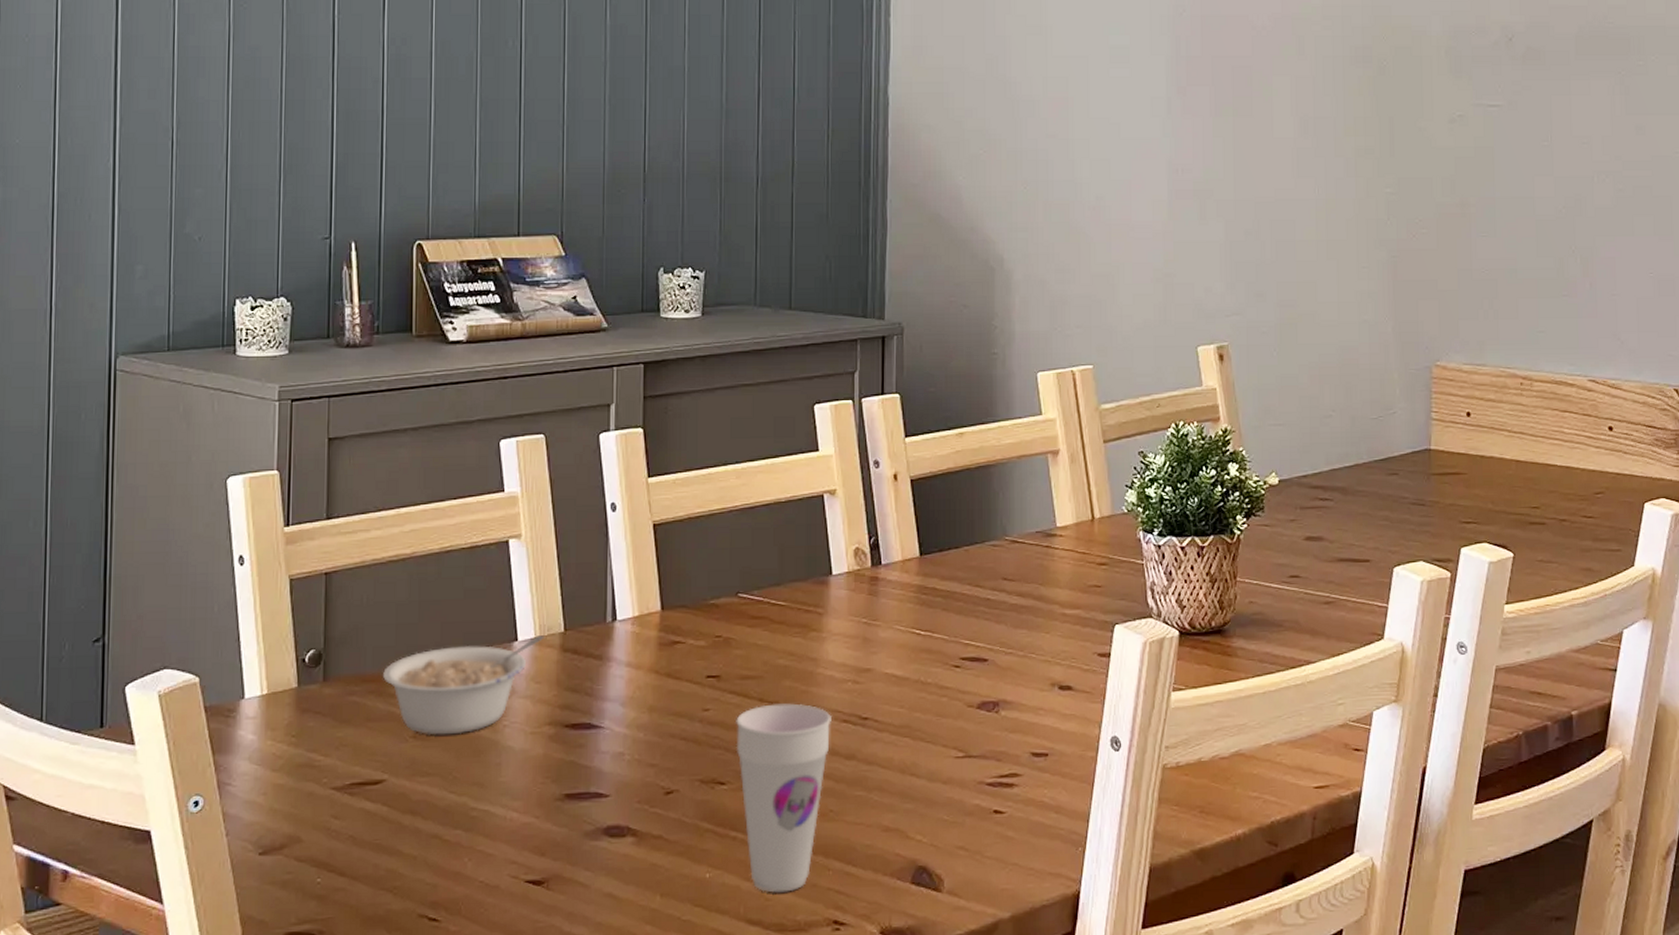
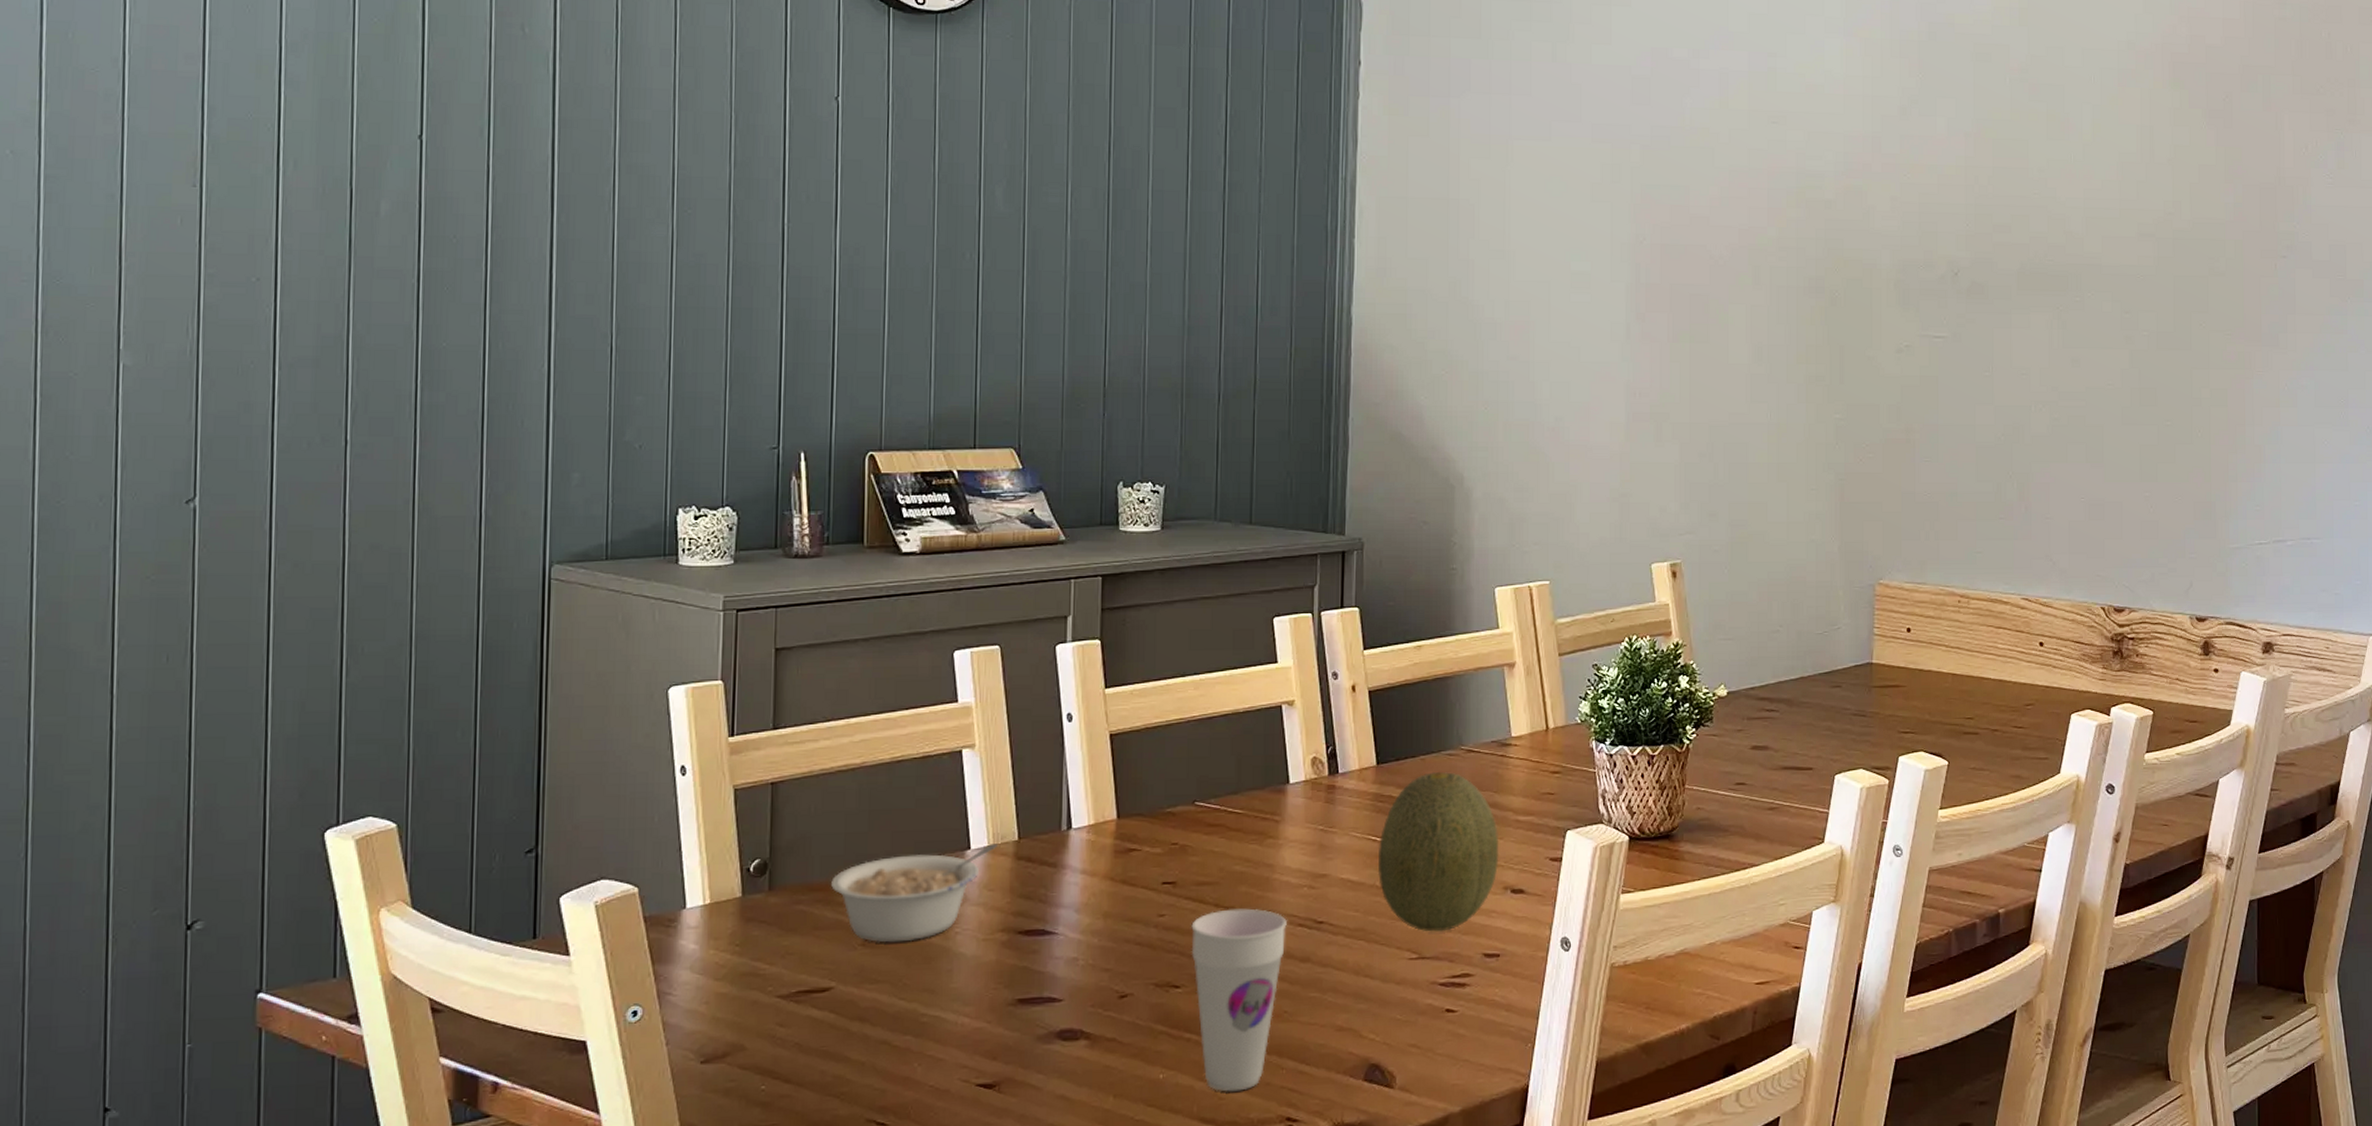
fruit: none [922,563,1046,730] -> present [1377,772,1499,932]

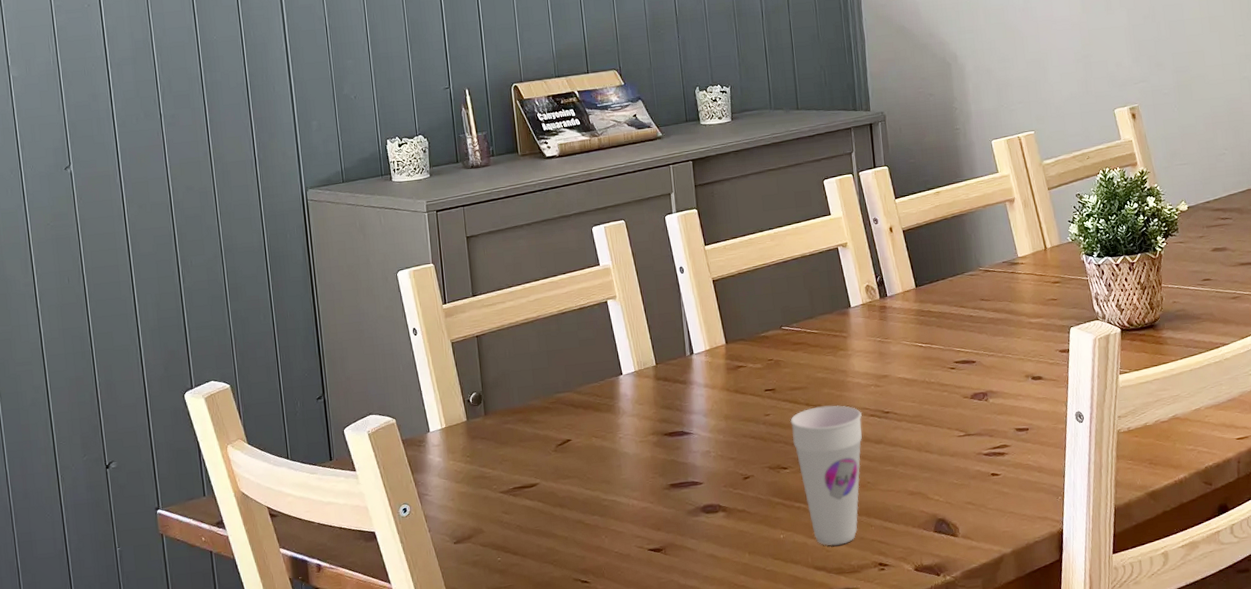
legume: present [831,844,998,943] -> none [527,369,642,449]
fruit: present [1377,772,1499,932] -> none [925,289,1019,414]

